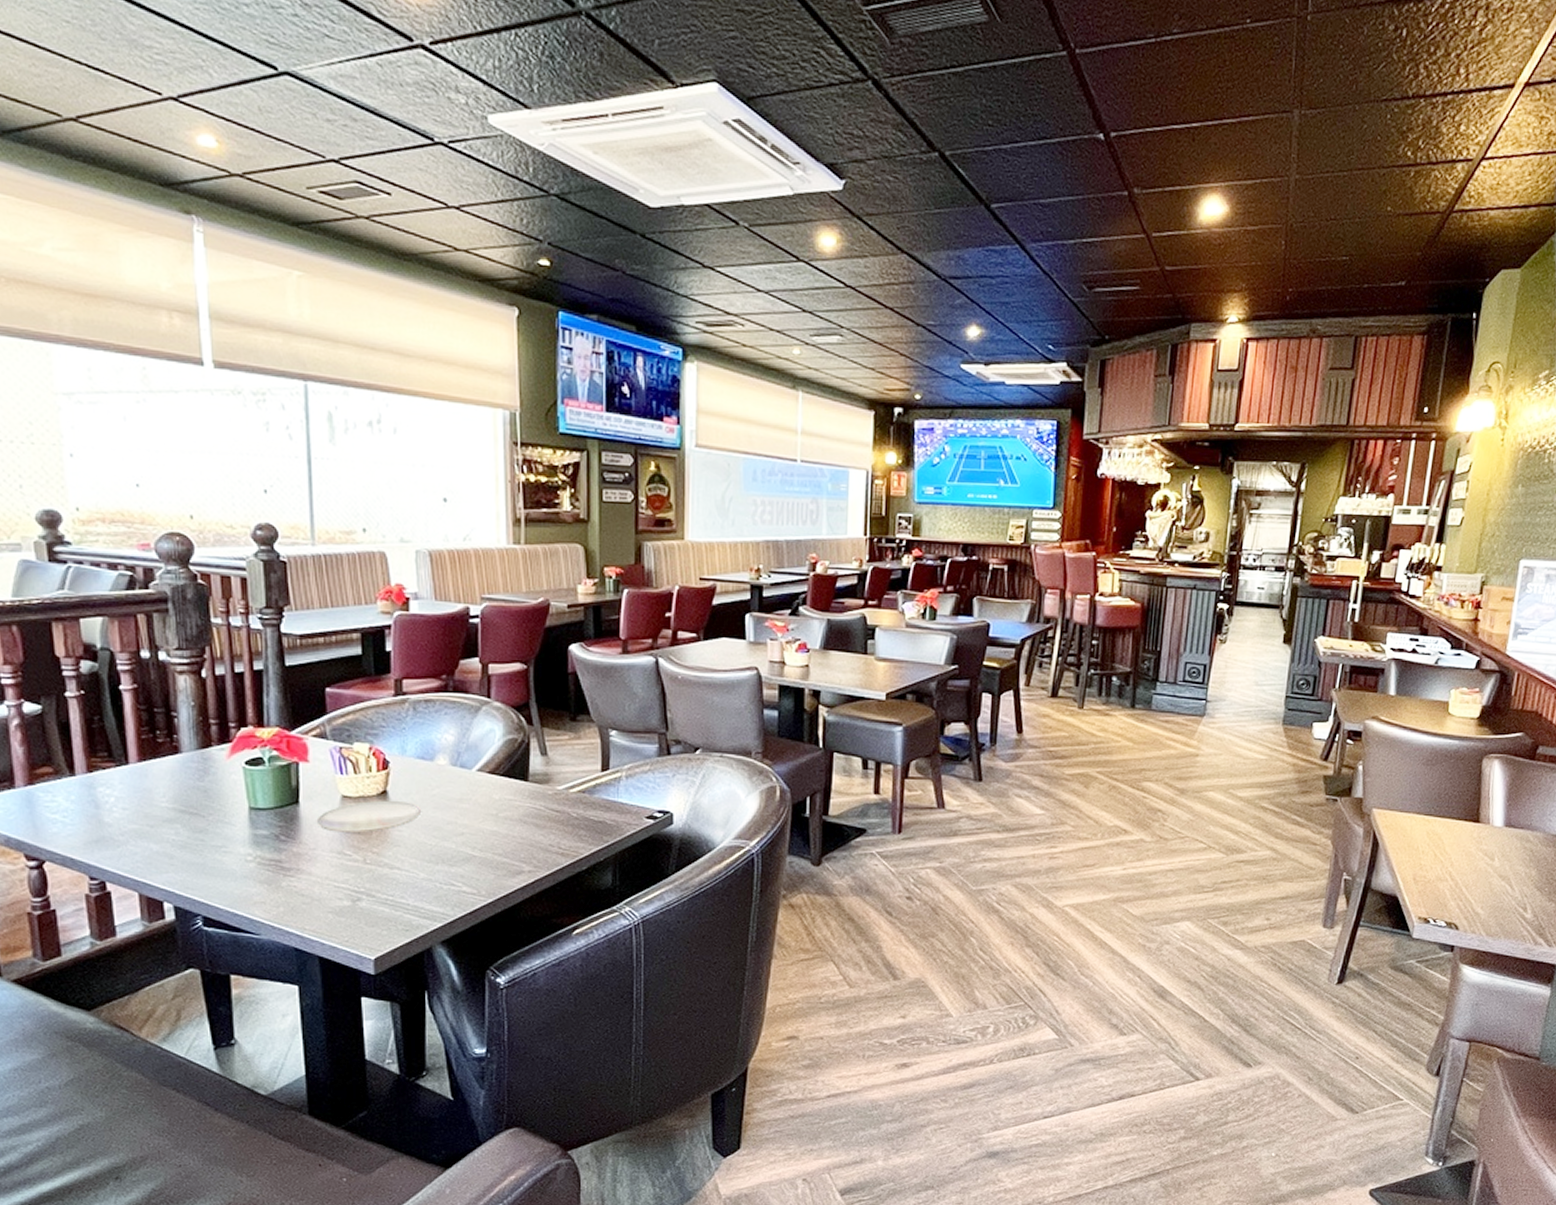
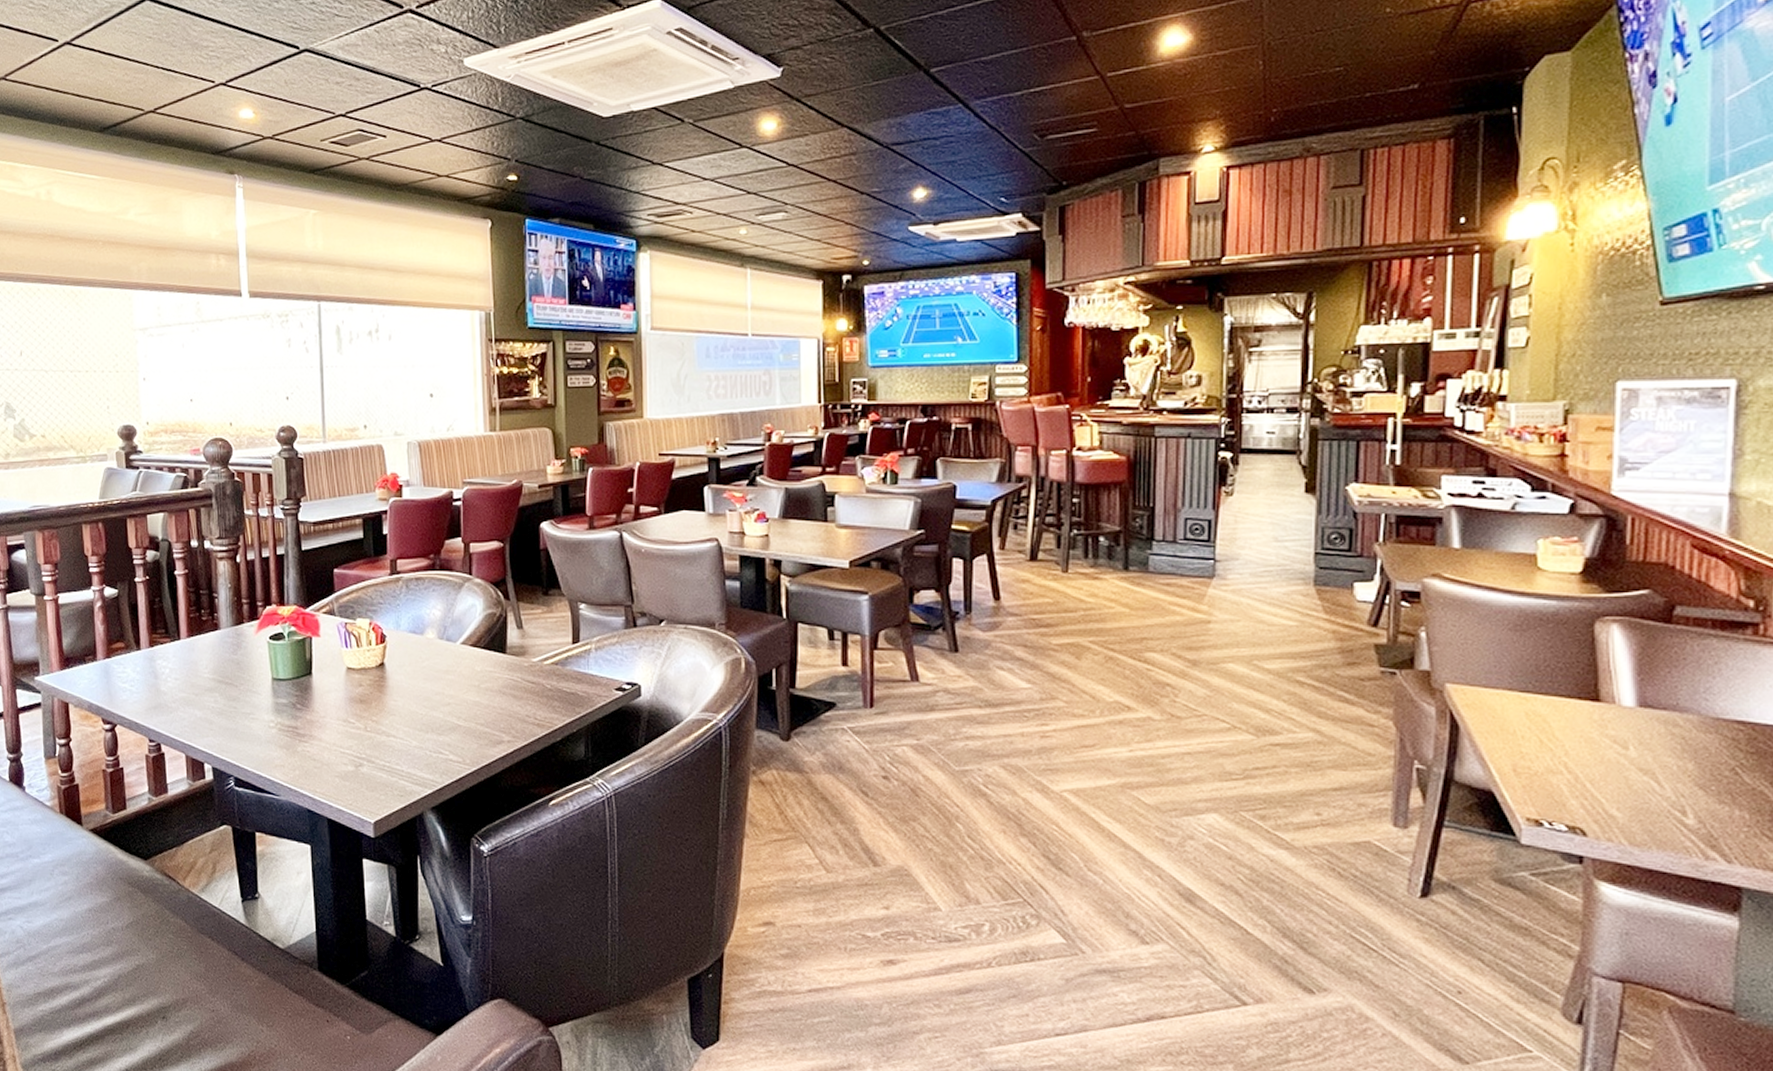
plate: present [316,800,422,833] -> none [326,671,414,702]

